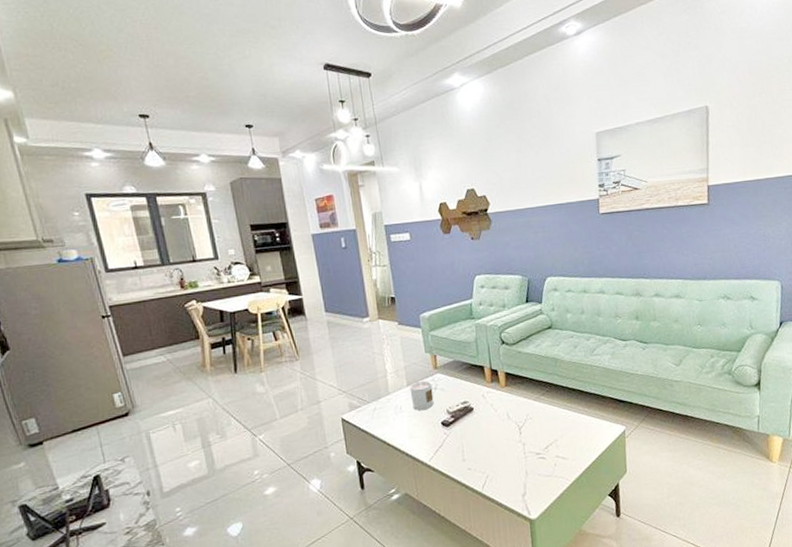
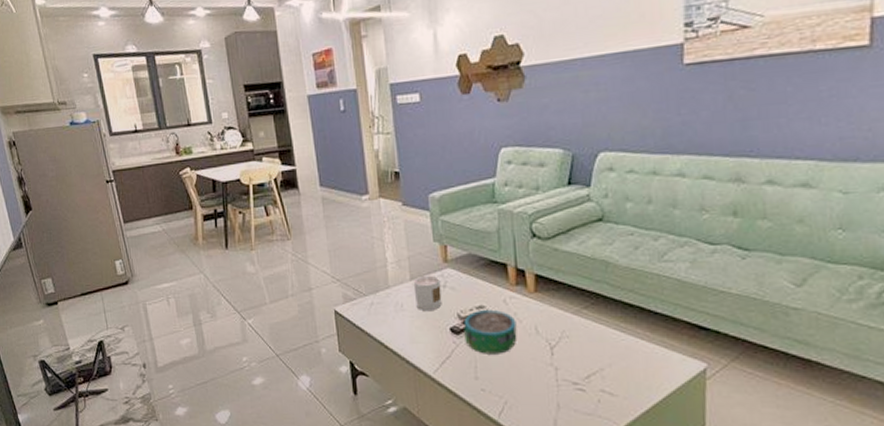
decorative bowl: none [452,403,494,440] -> present [463,309,517,354]

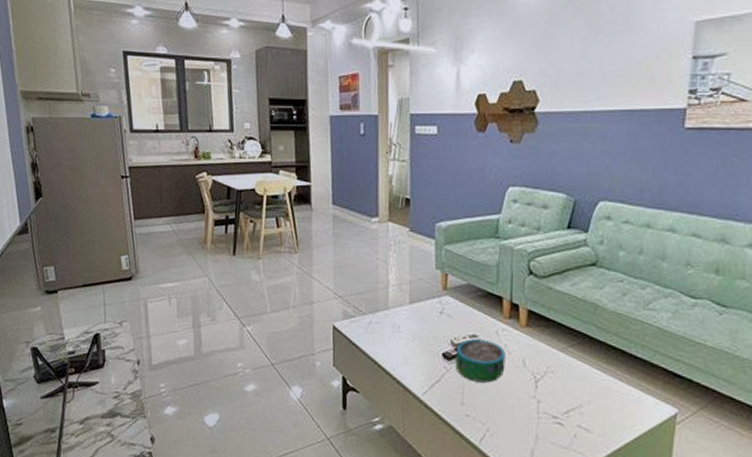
candle: present [413,275,442,310] -> none [412,300,438,335]

